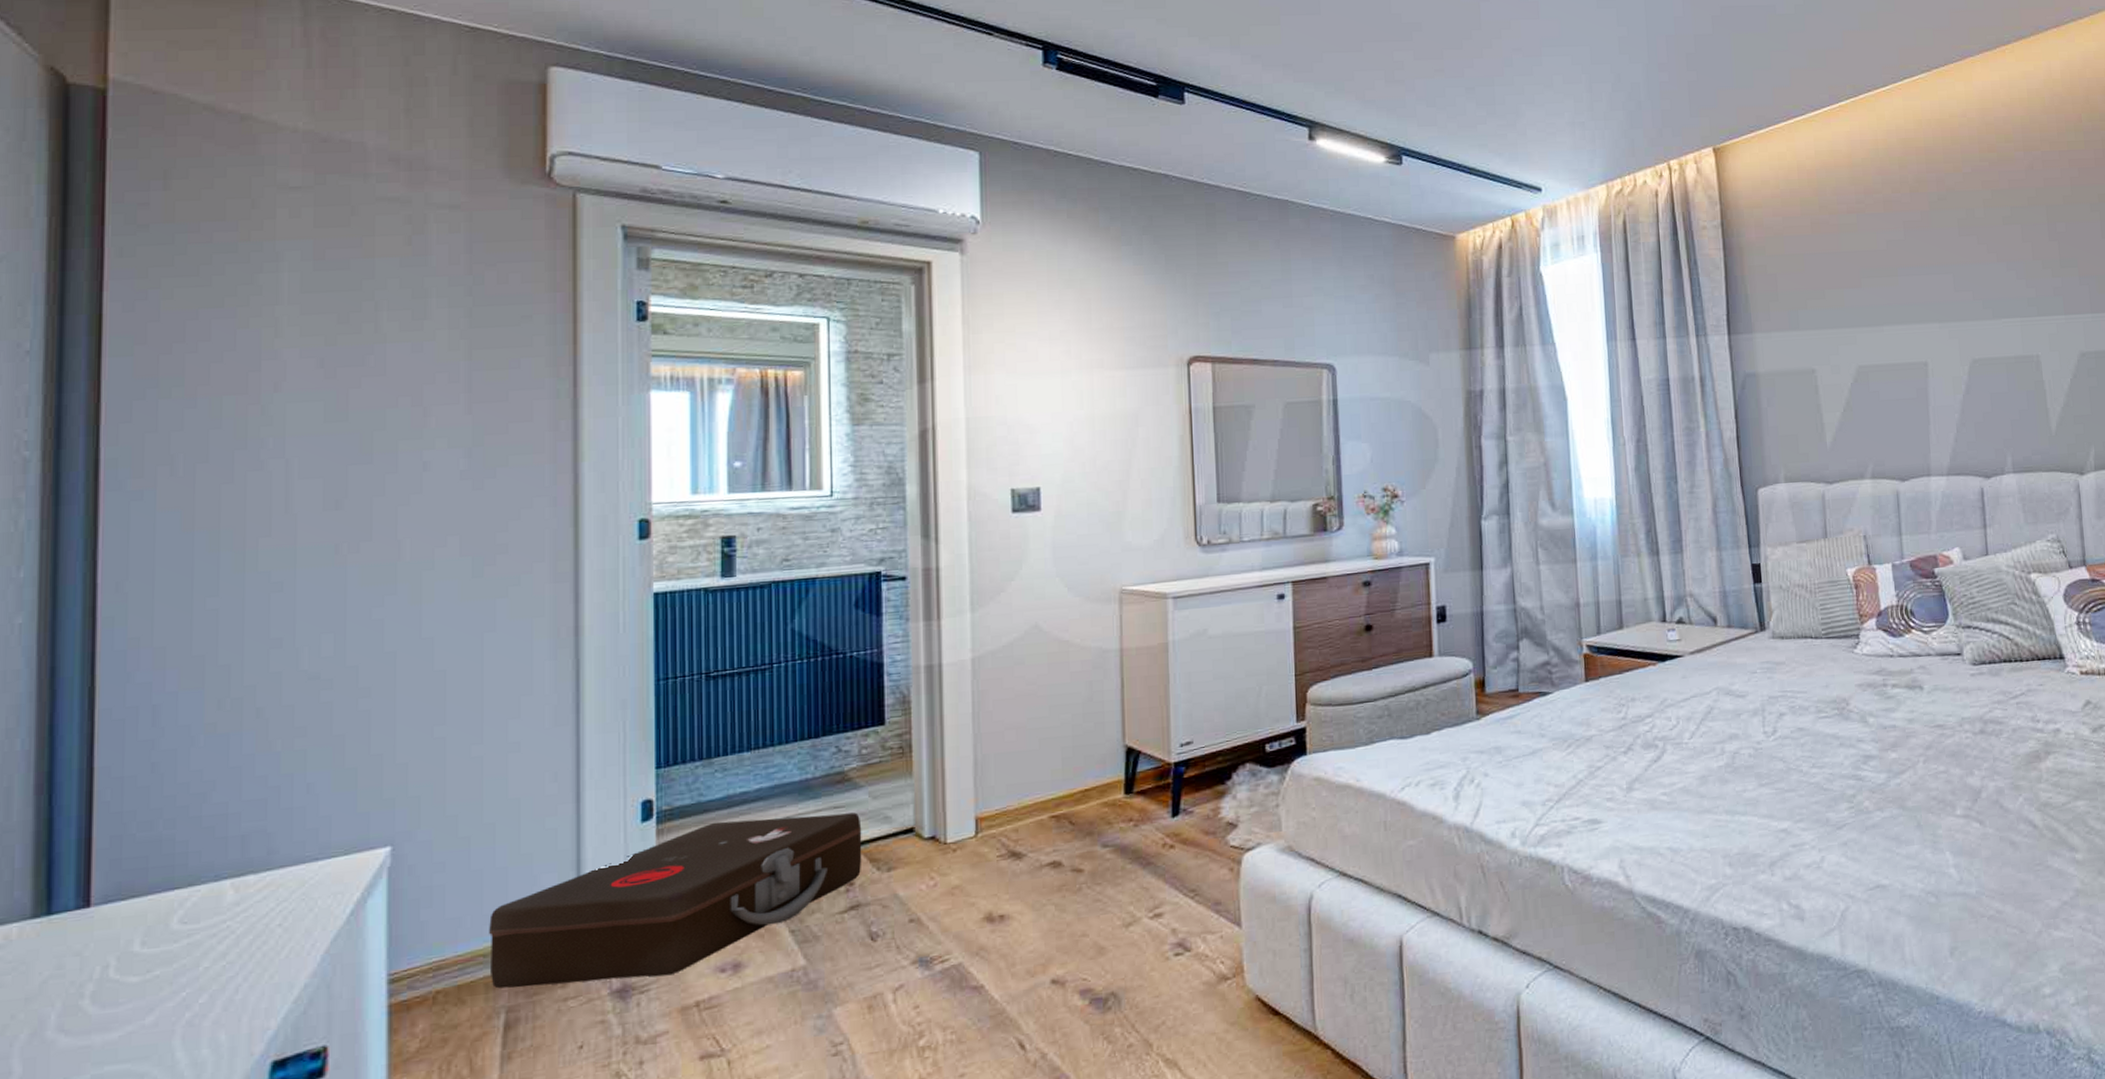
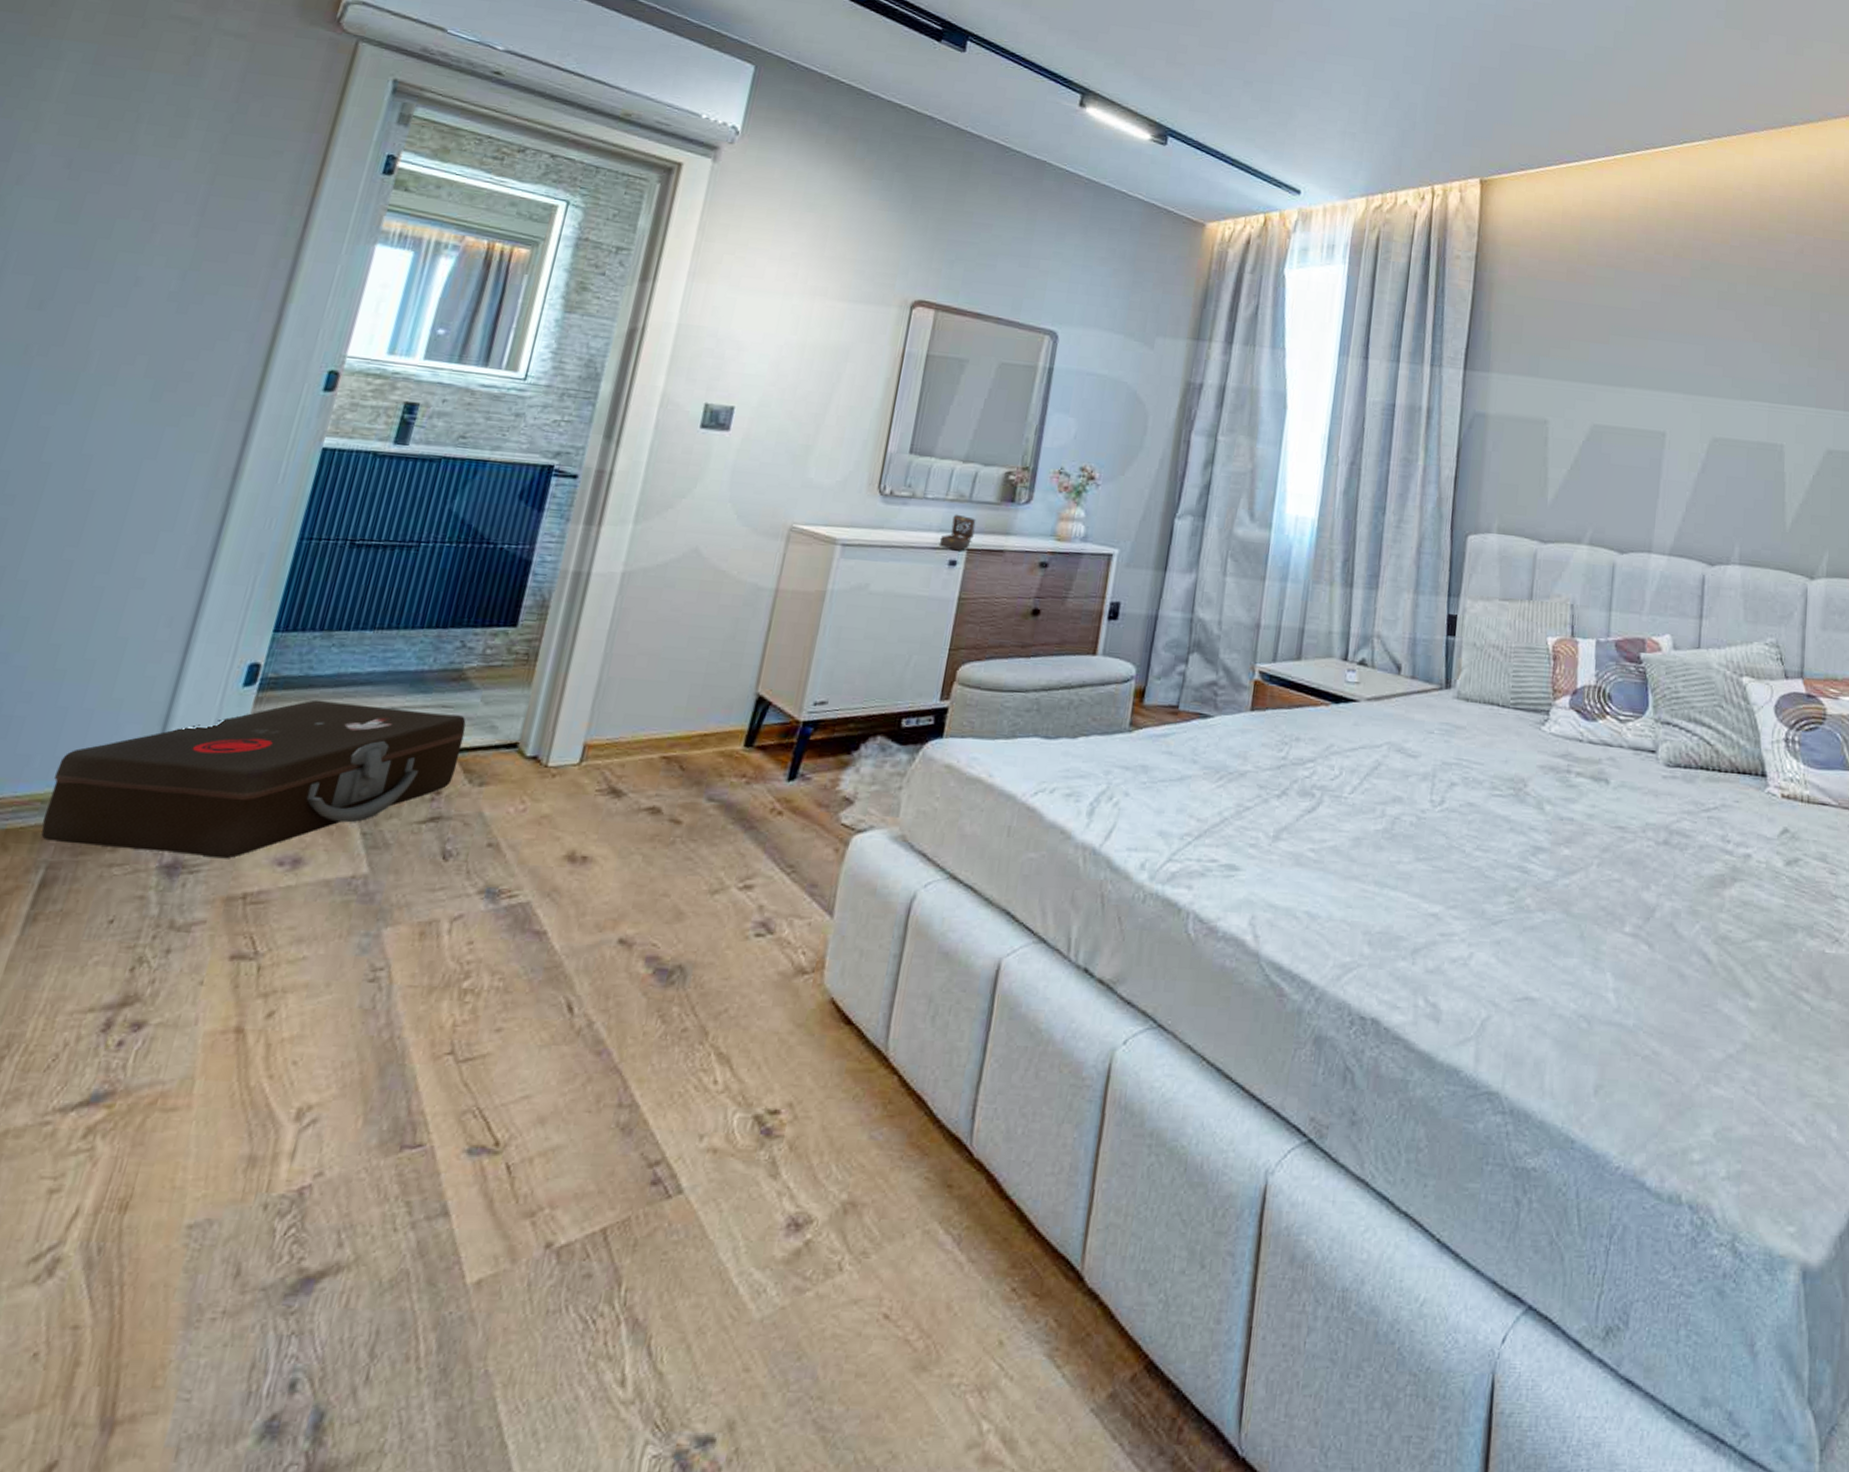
jewelry box: none [1264,551,1295,585] -> present [938,514,976,551]

